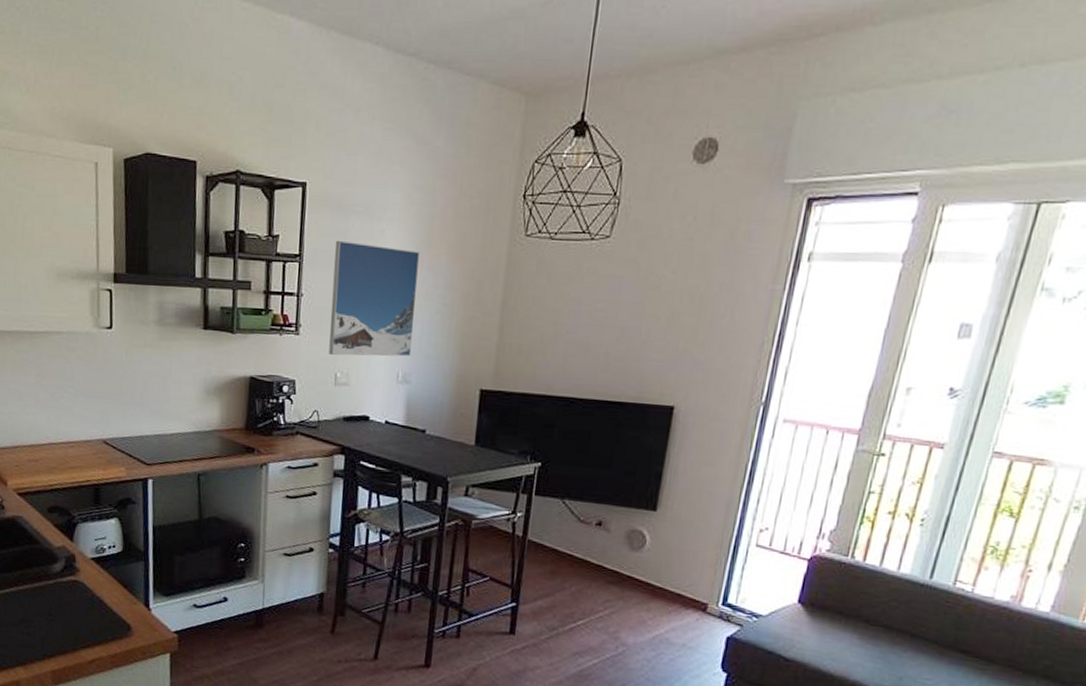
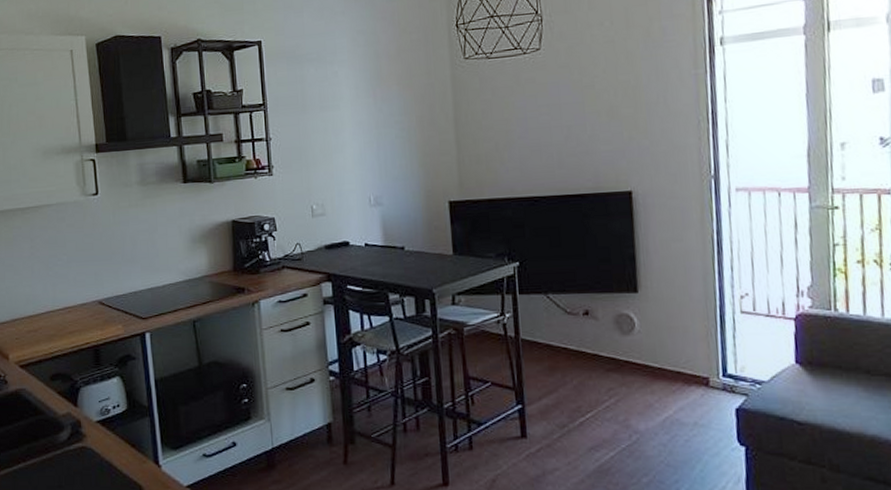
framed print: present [329,240,419,357] -> none [294,85,379,189]

